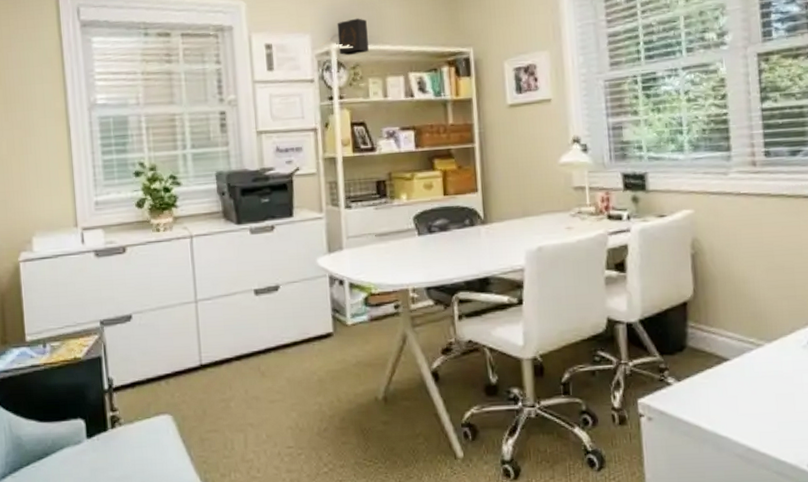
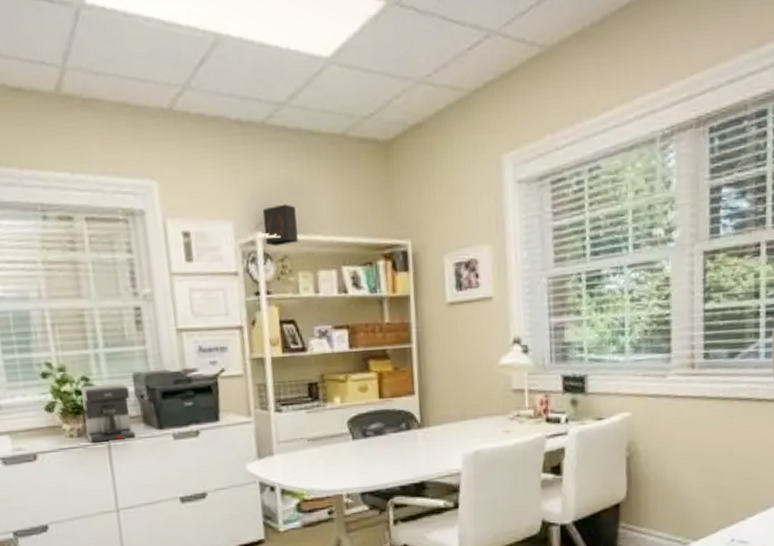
coffee maker: none [169,181,217,238] -> present [81,383,136,444]

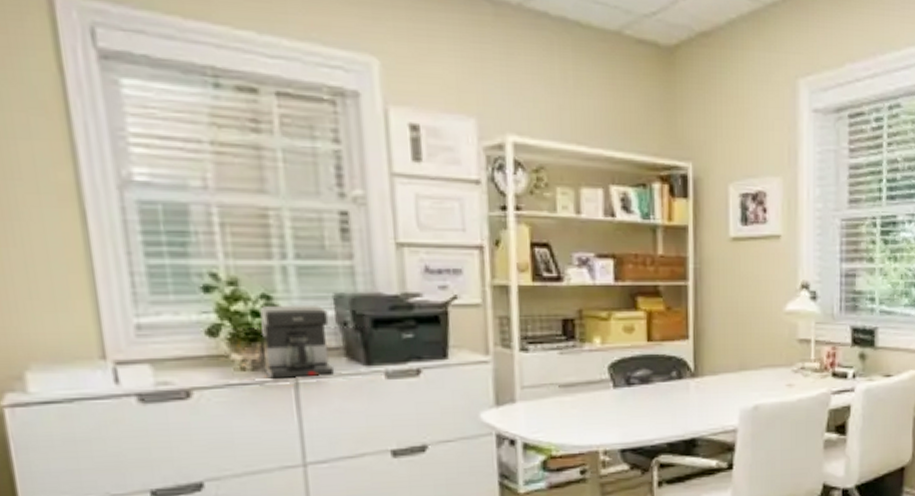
decorative box: present [262,204,298,247] -> none [514,105,558,154]

